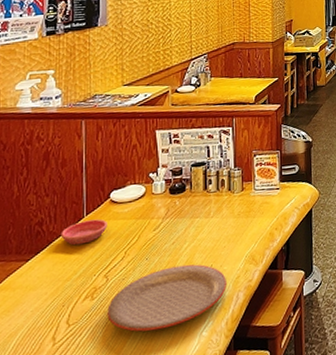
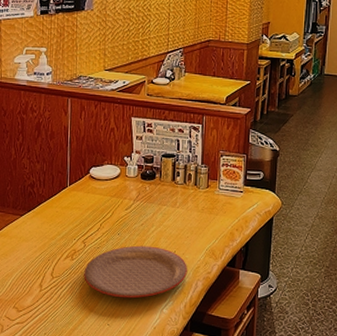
saucer: present [60,219,107,246] -> none [48,190,87,211]

